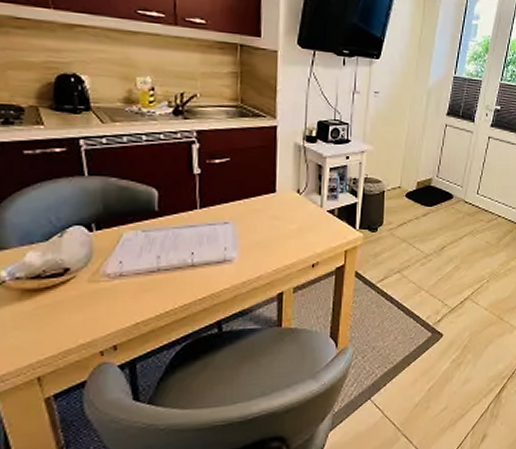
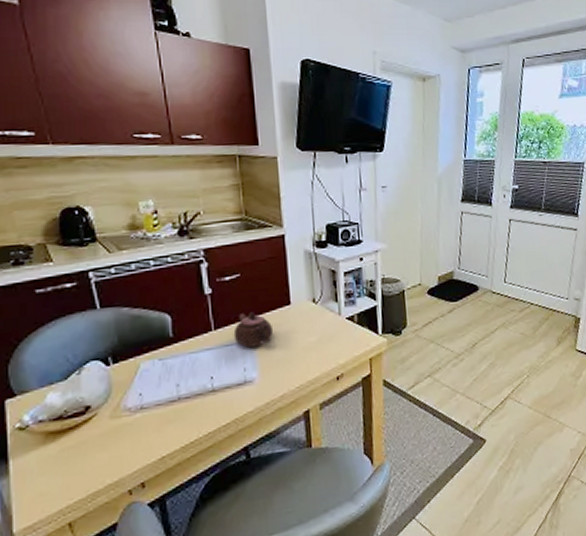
teapot: none [217,196,257,229] -> present [233,312,274,348]

